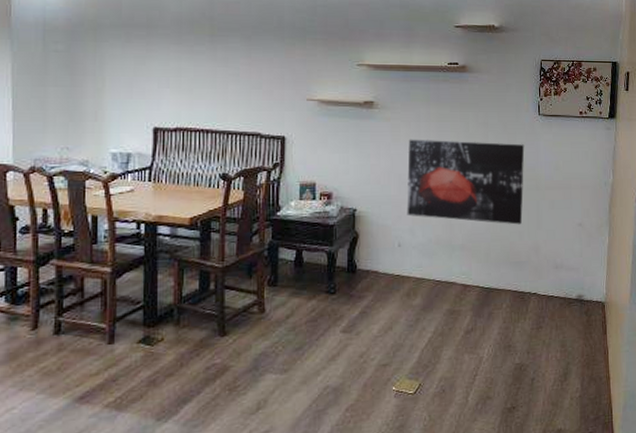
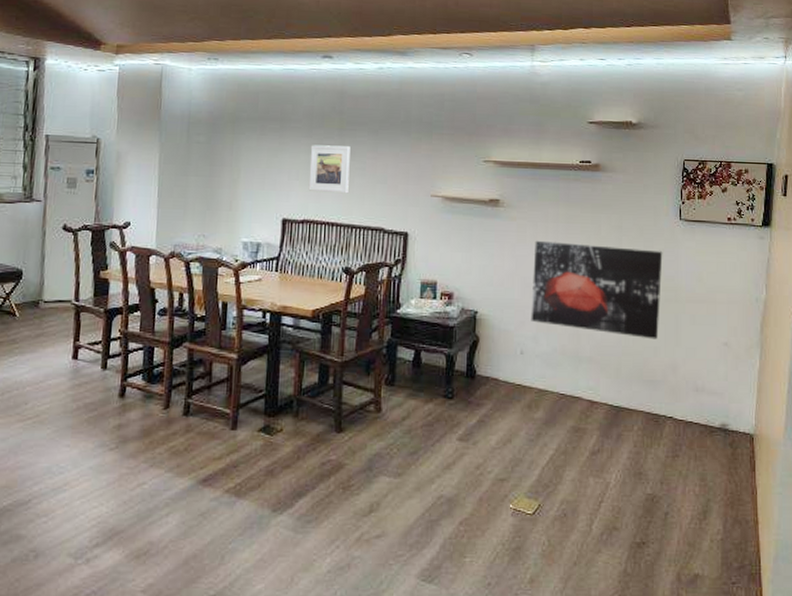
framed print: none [180,51,223,100] -> present [308,145,351,194]

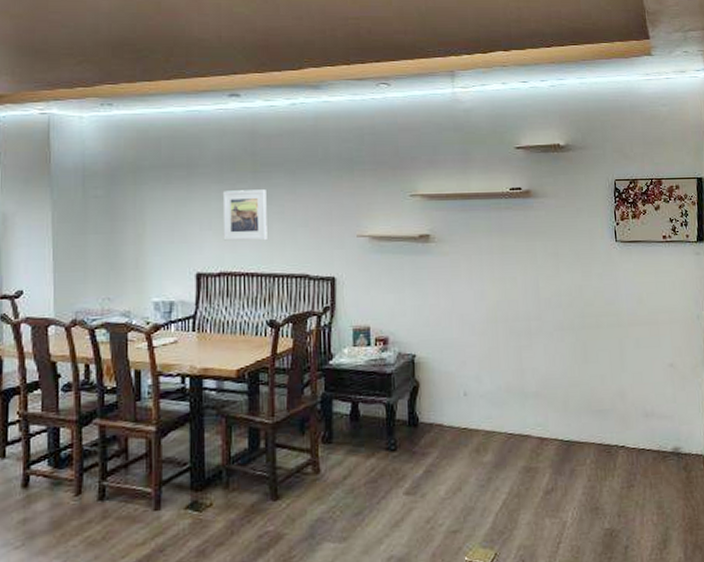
wall art: present [531,240,663,340] -> none [470,274,604,368]

